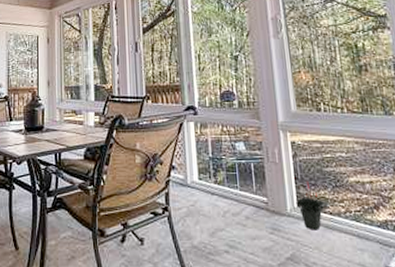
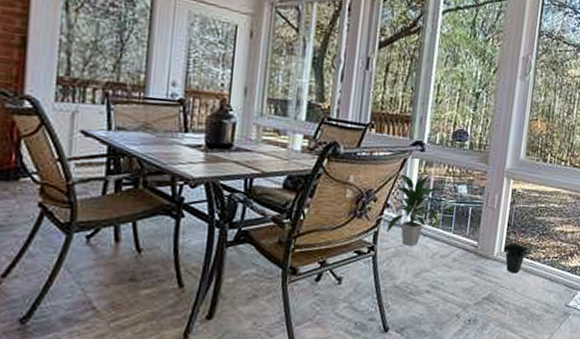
indoor plant: none [174,136,224,205] -> present [387,174,444,246]

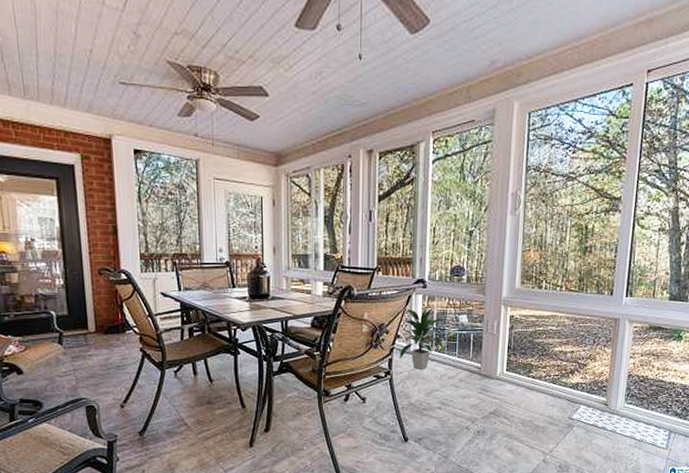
potted plant: present [501,224,529,274] -> none [504,347,530,391]

